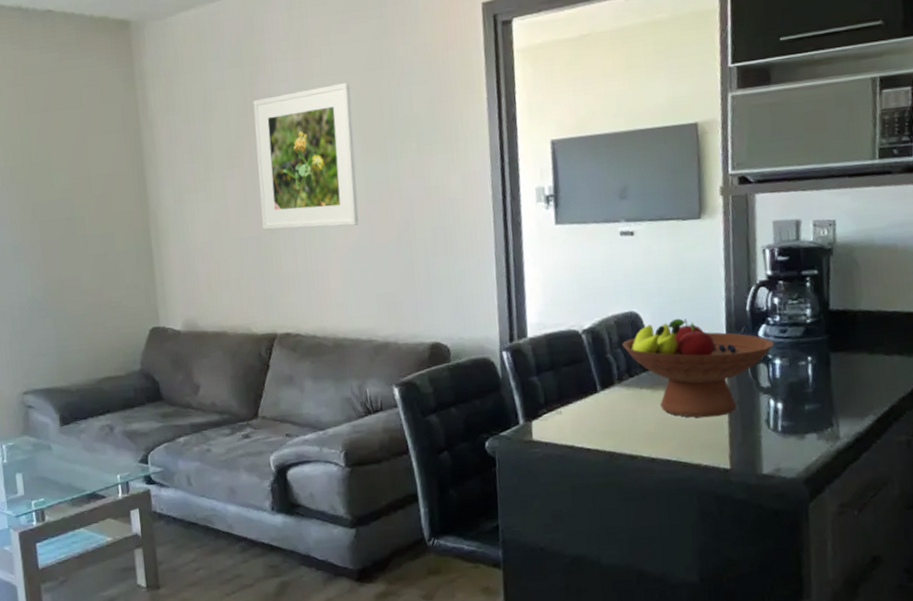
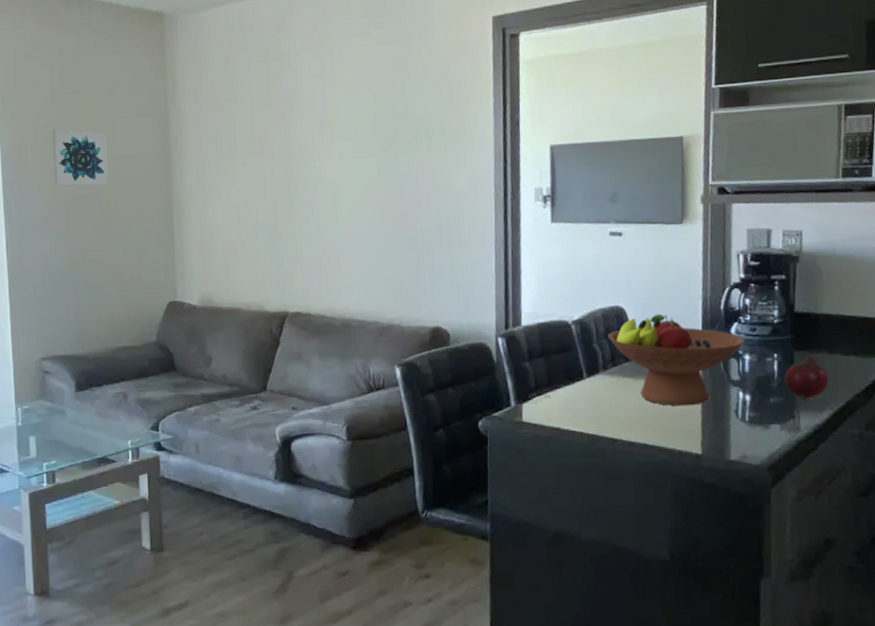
wall art: none [20,151,83,211] -> present [52,128,109,186]
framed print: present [253,83,359,230] -> none [276,82,371,215]
fruit: none [820,358,871,405] -> present [784,356,829,399]

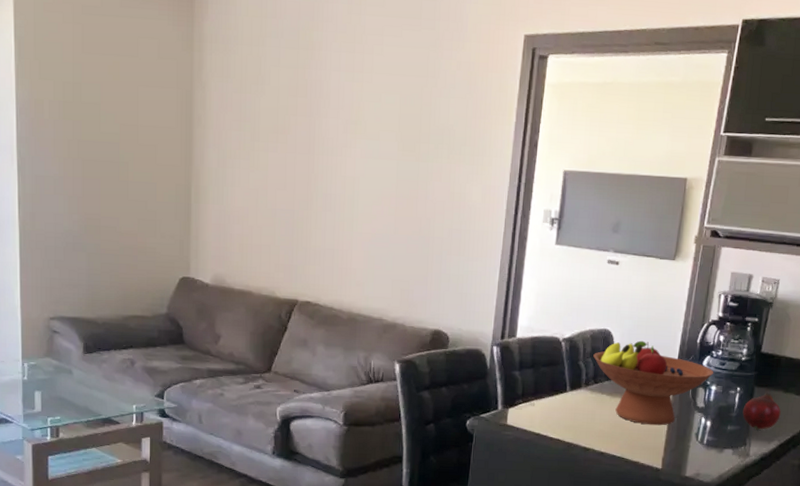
wall art: present [52,128,109,186] -> none [71,88,128,154]

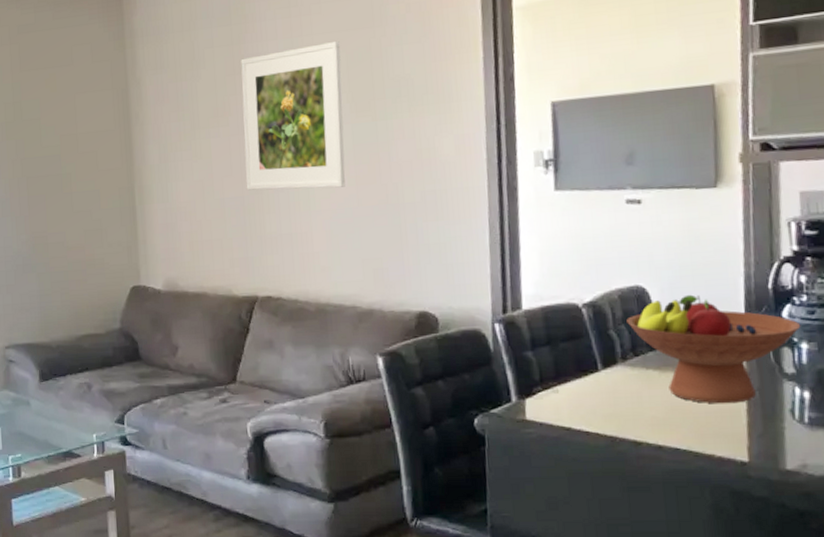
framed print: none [297,82,396,215] -> present [241,41,346,191]

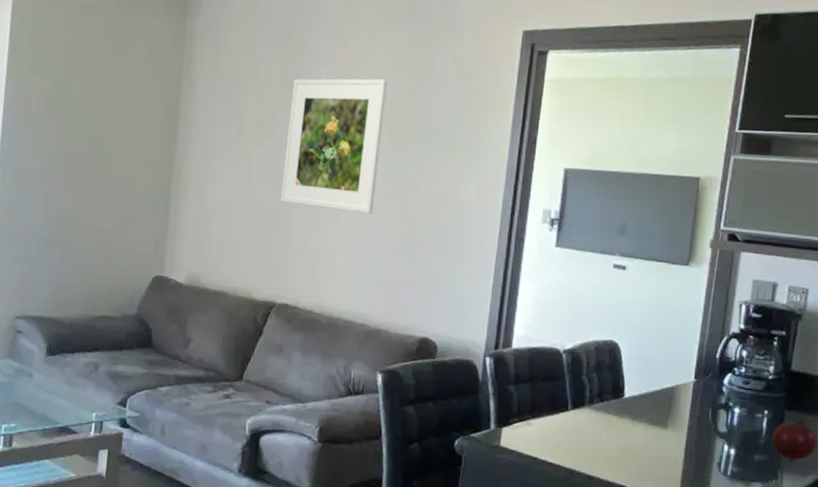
fruit bowl: present [626,294,801,404] -> none [598,354,737,453]

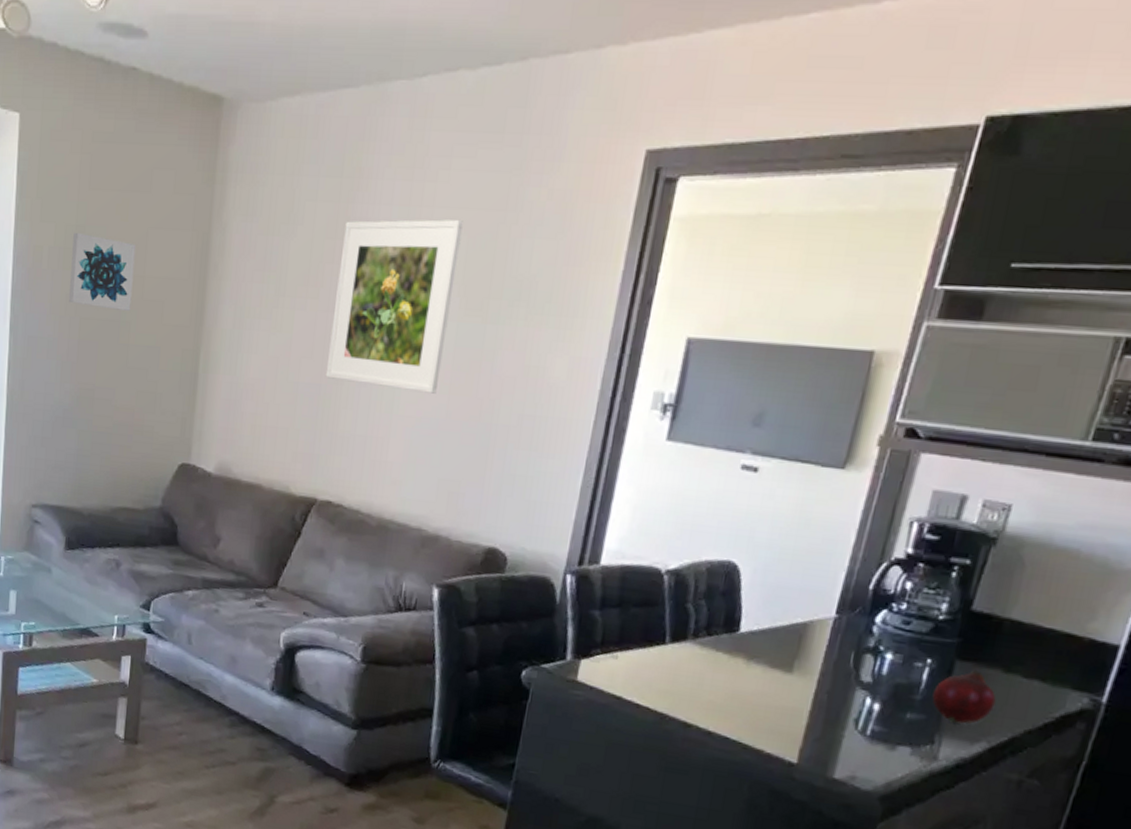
wall art: none [54,84,115,149] -> present [69,232,136,311]

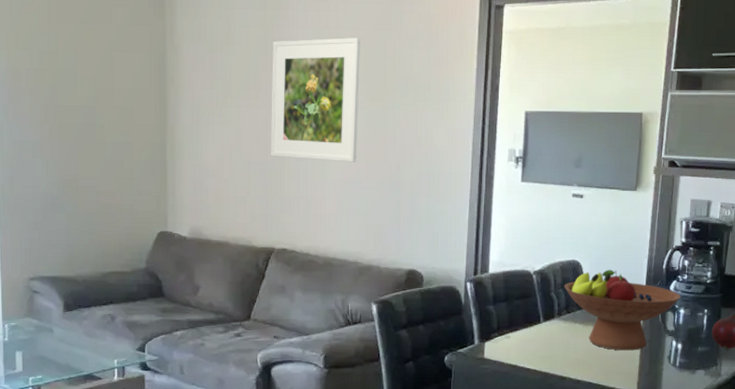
wall art: present [69,232,136,311] -> none [47,56,104,116]
fruit bowl: none [708,580,892,703] -> present [564,269,681,351]

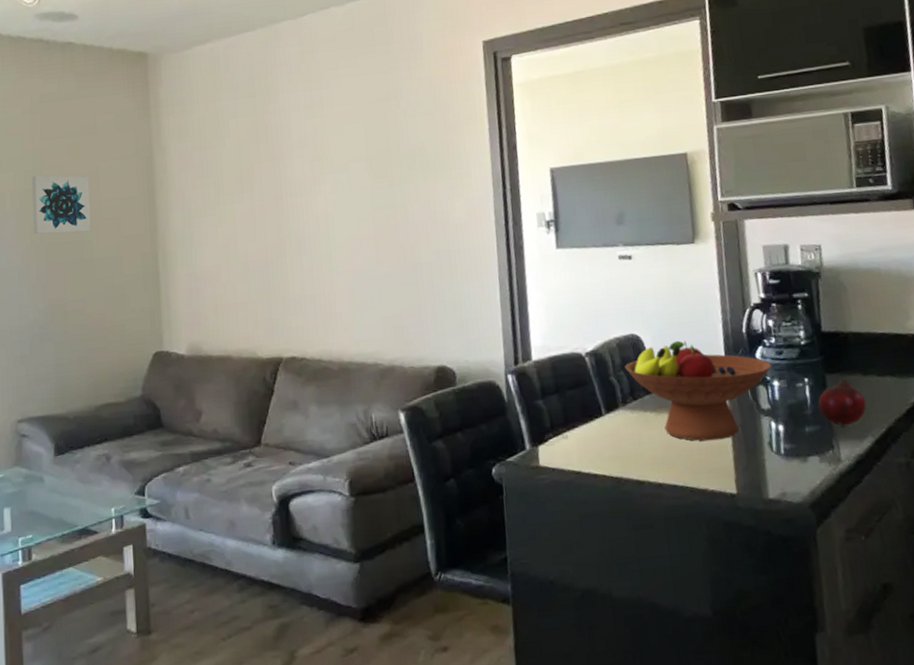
wall art: none [47,56,104,116] -> present [32,175,91,235]
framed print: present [270,38,361,162] -> none [264,113,366,254]

